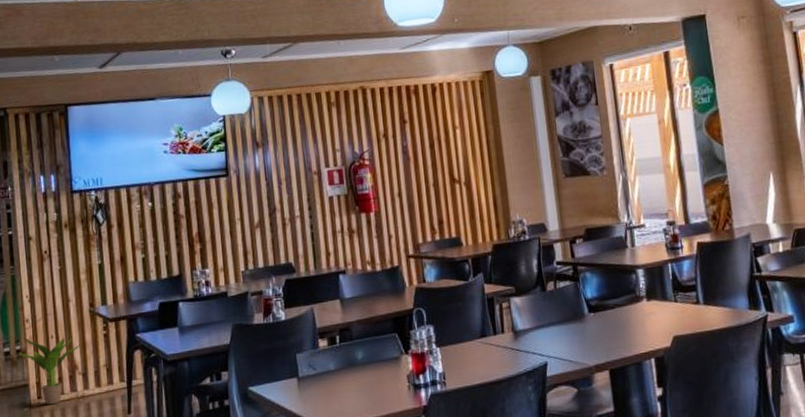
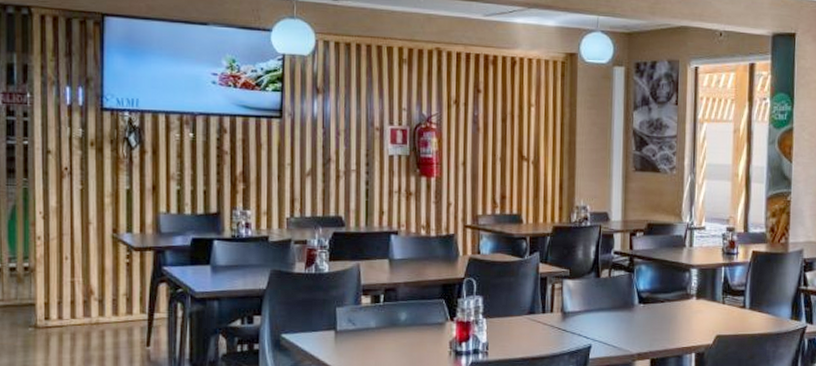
potted plant: present [18,337,81,405] -> none [26,255,100,328]

